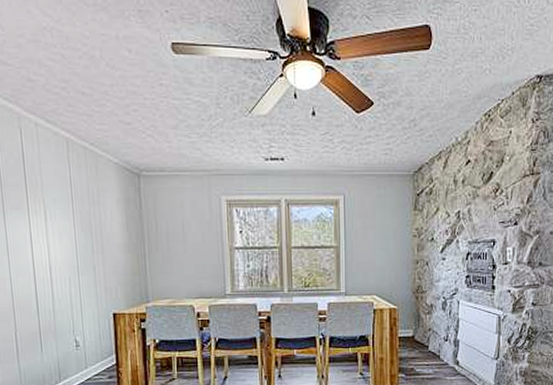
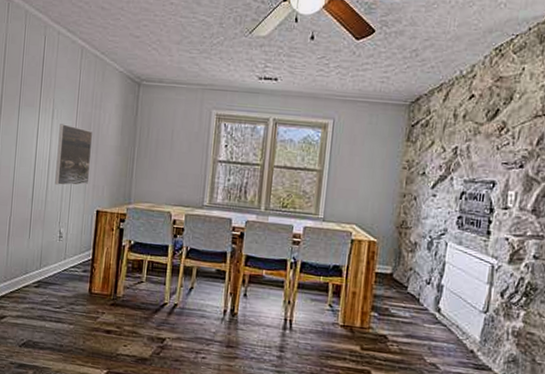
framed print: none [55,225,99,292] -> present [55,124,92,186]

